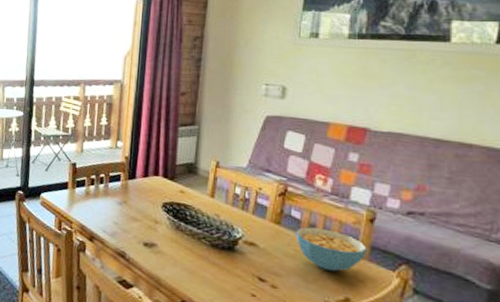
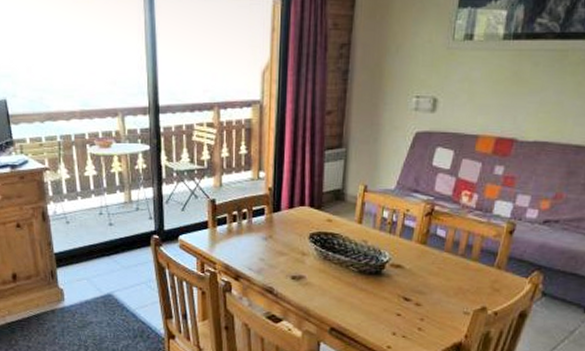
cereal bowl: present [295,227,367,272] -> none [440,244,505,284]

